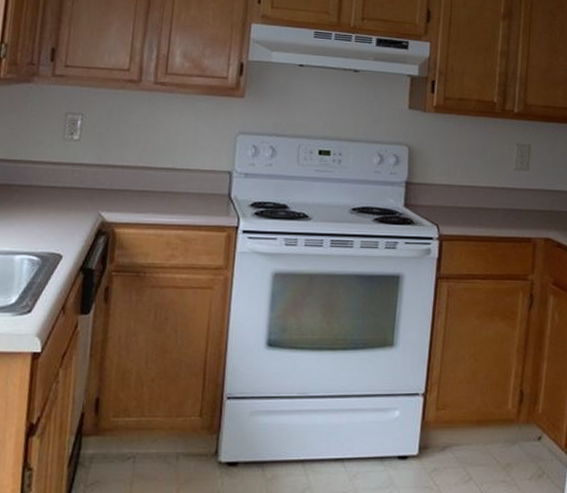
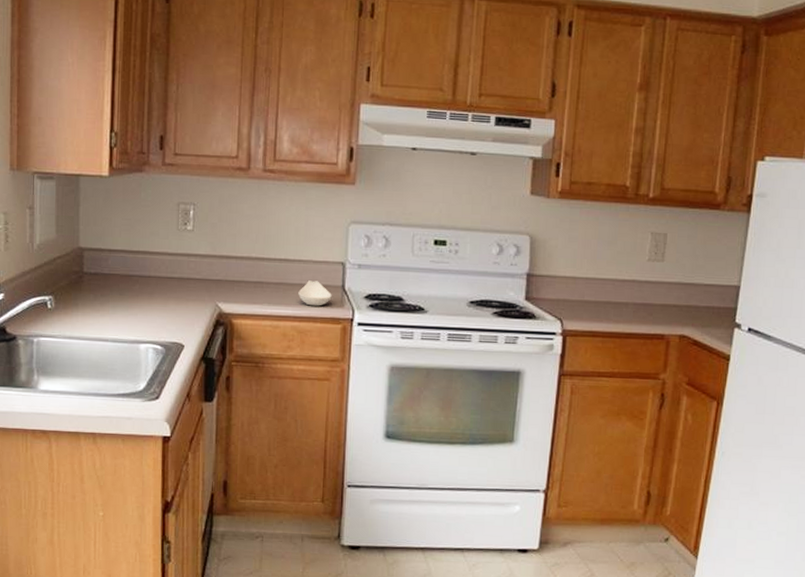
spoon rest: none [184,189,218,215] -> present [298,280,332,306]

